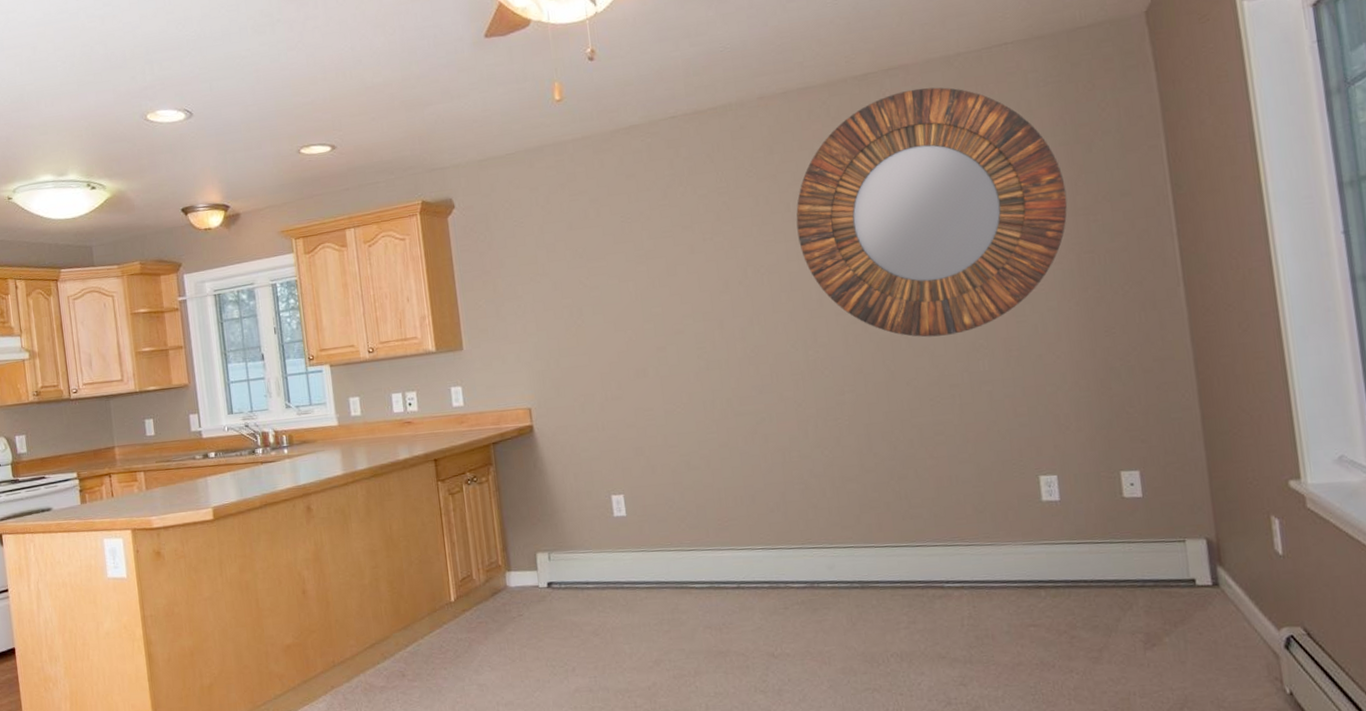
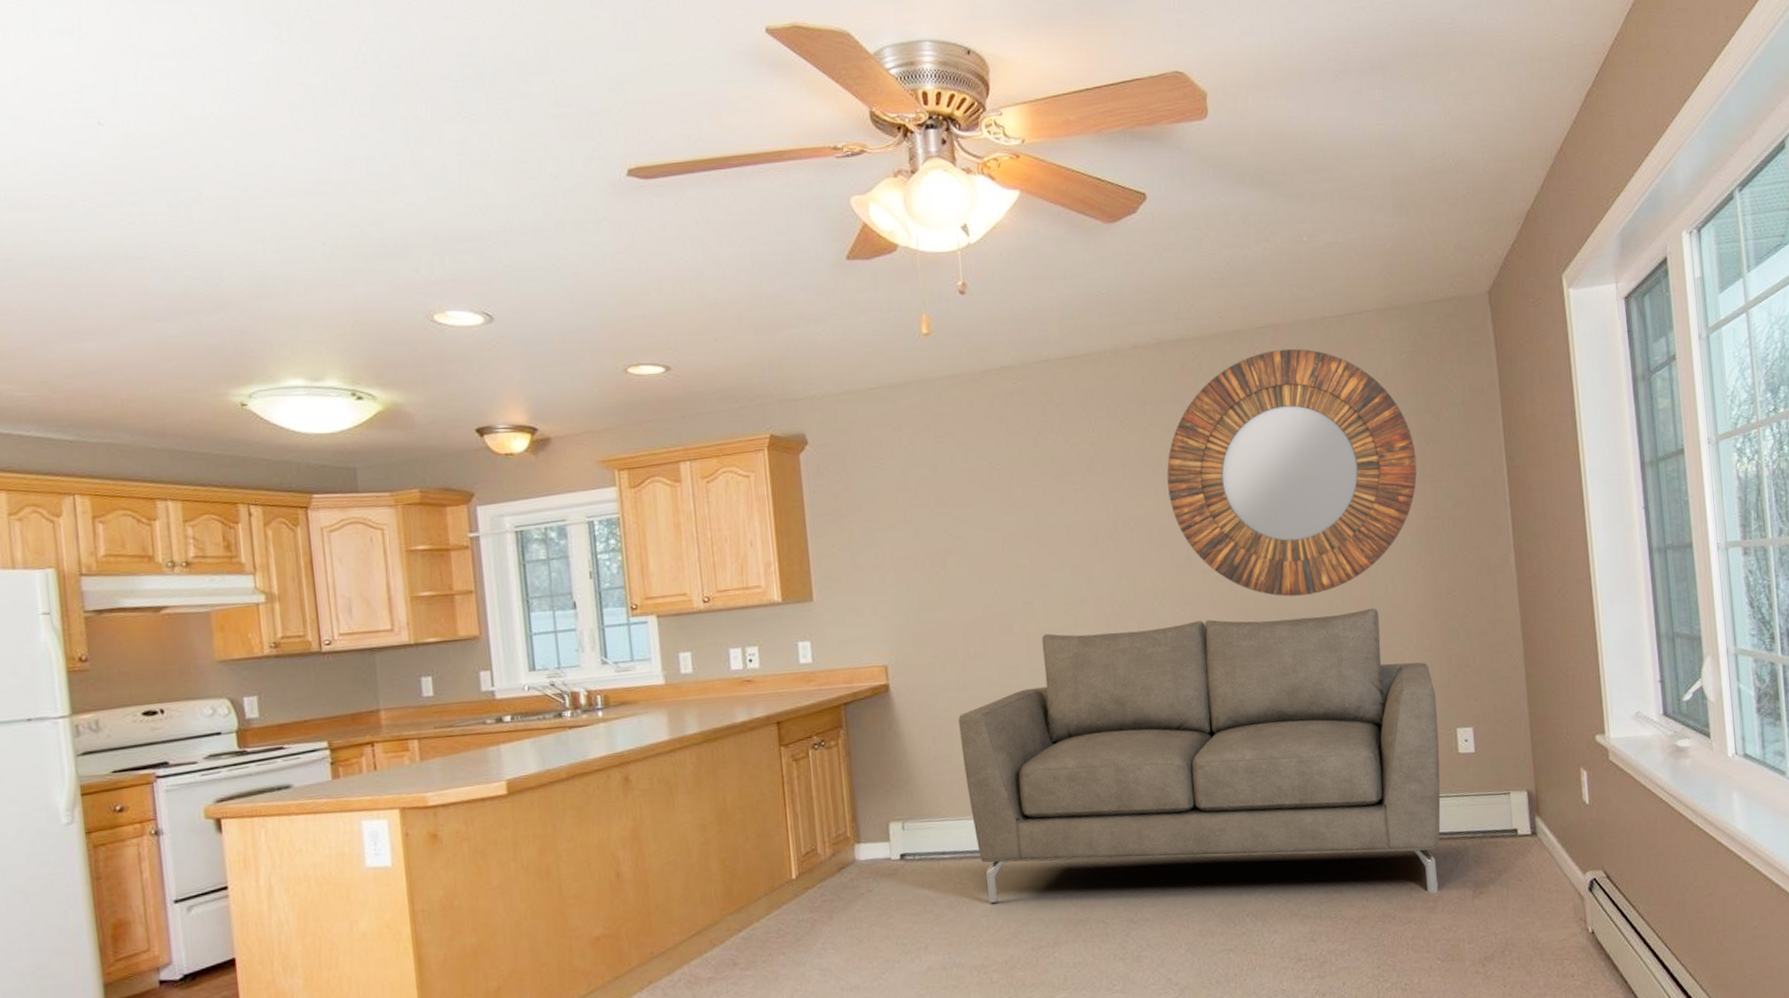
sofa: none [598,347,1104,643] -> present [958,608,1441,903]

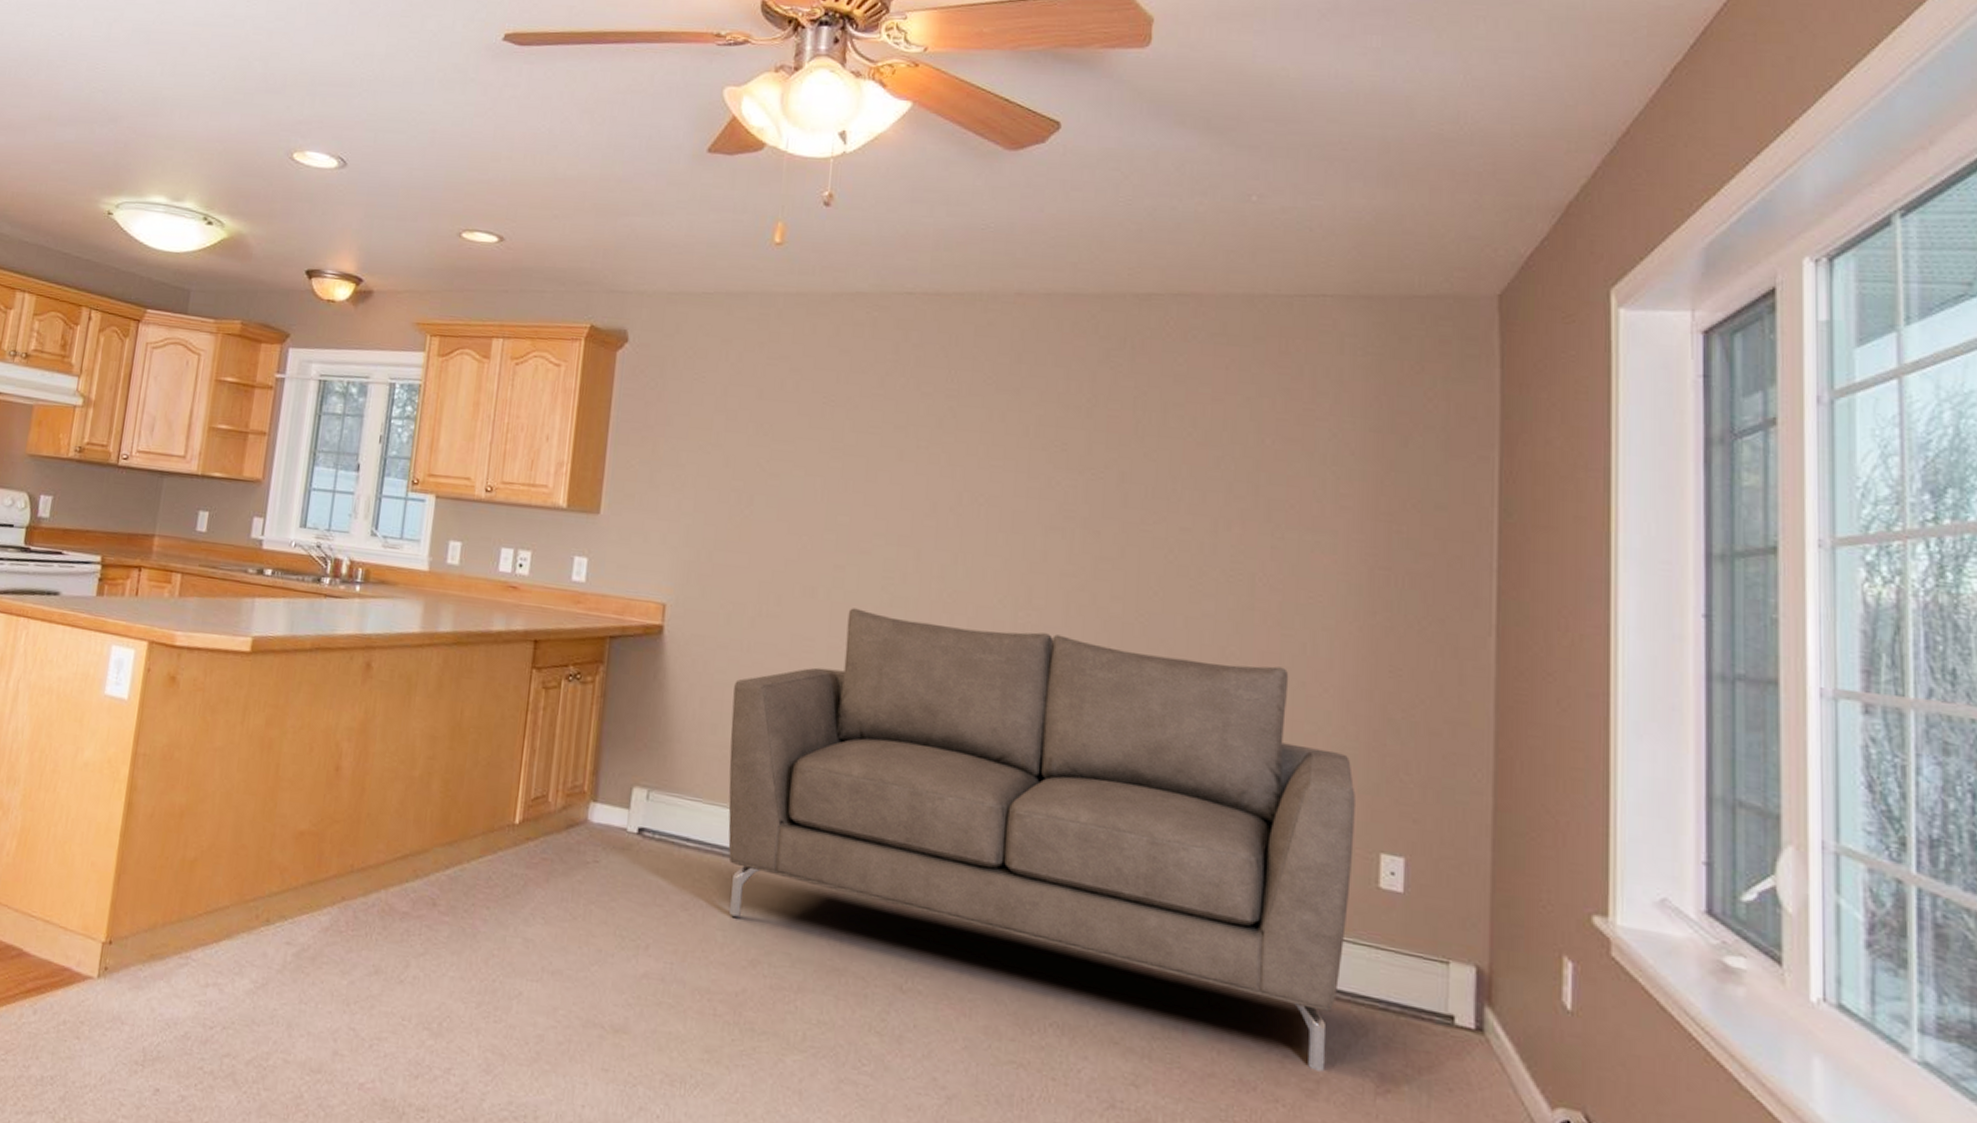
home mirror: present [1167,348,1417,597] -> none [1032,324,1369,633]

